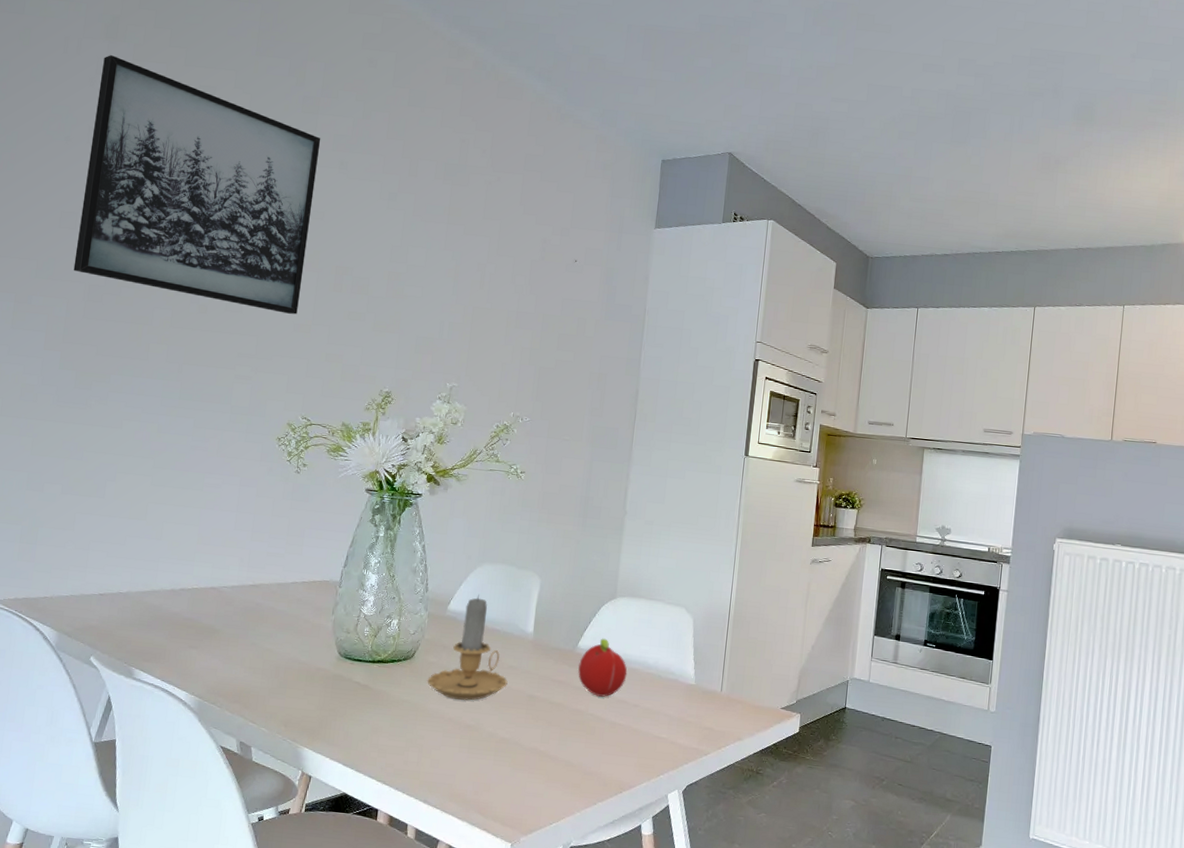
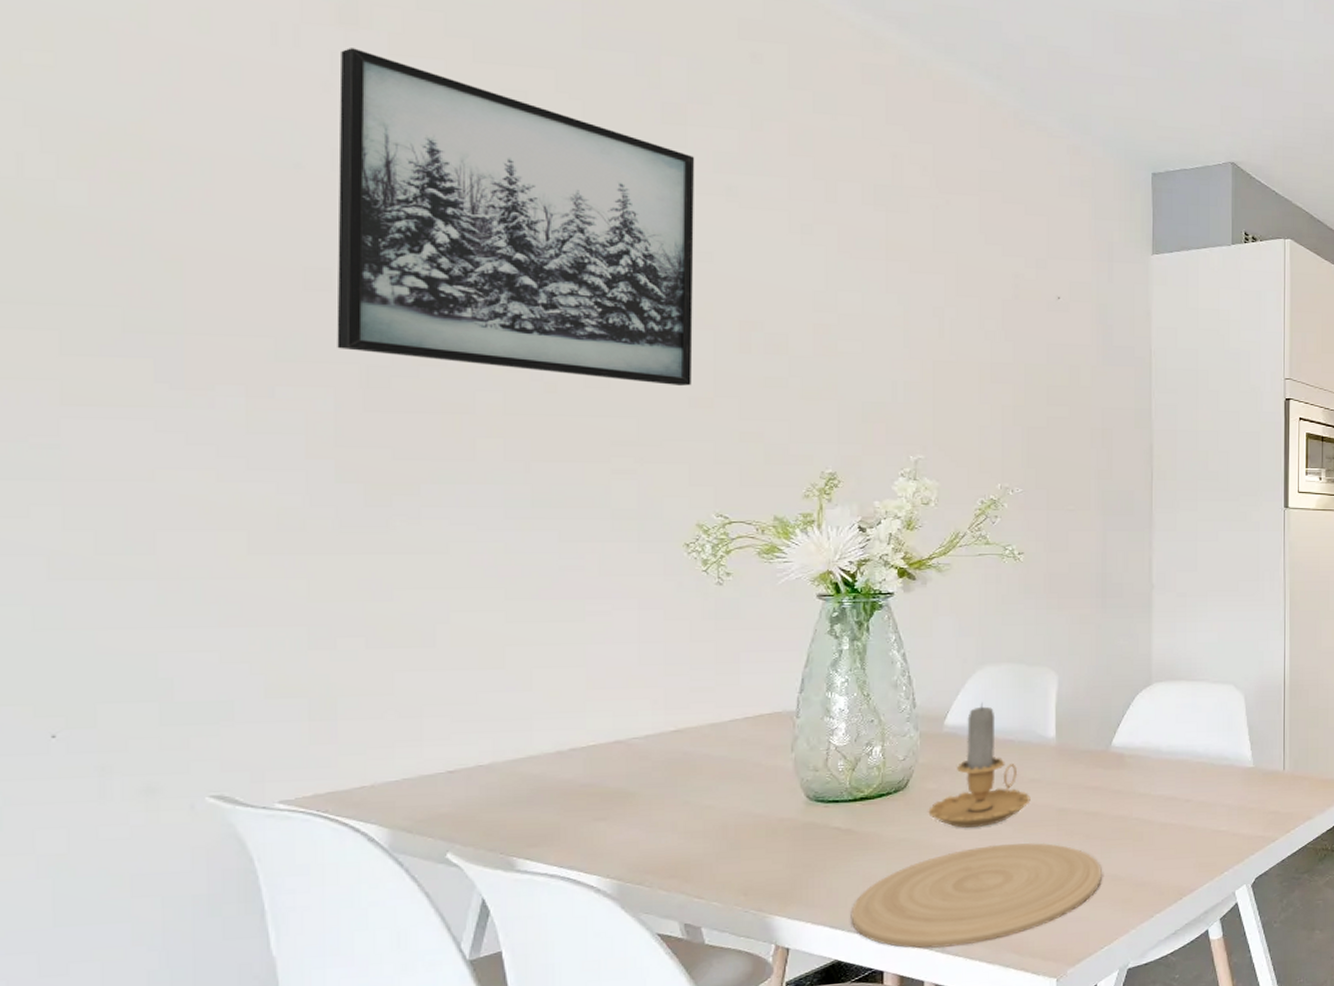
plate: none [359,717,559,800] -> present [850,843,1103,948]
fruit: present [578,638,628,697] -> none [1115,731,1174,797]

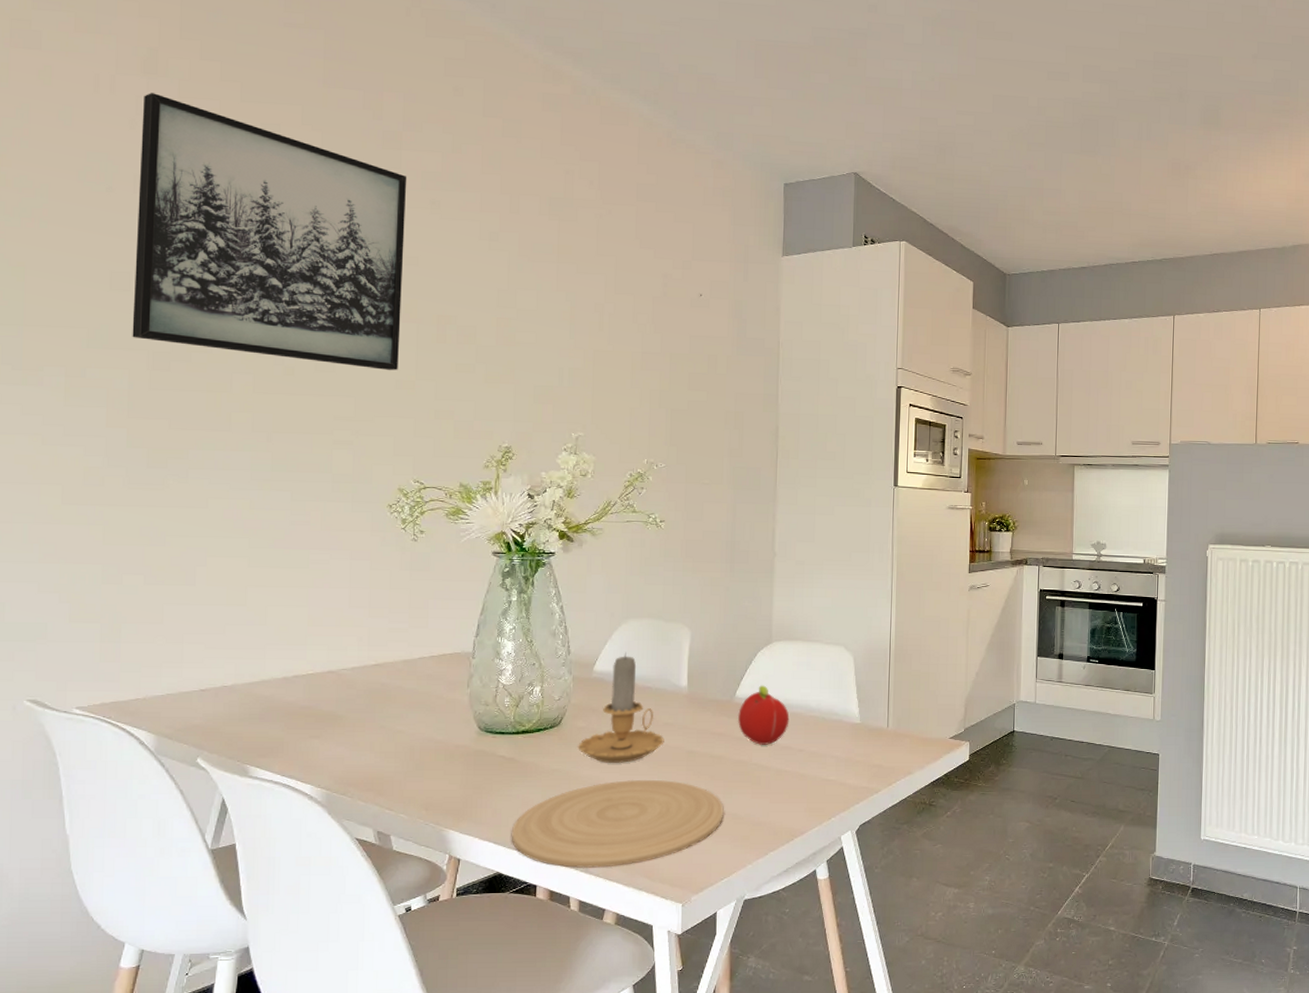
fruit: none [1115,731,1174,797] -> present [738,685,790,745]

